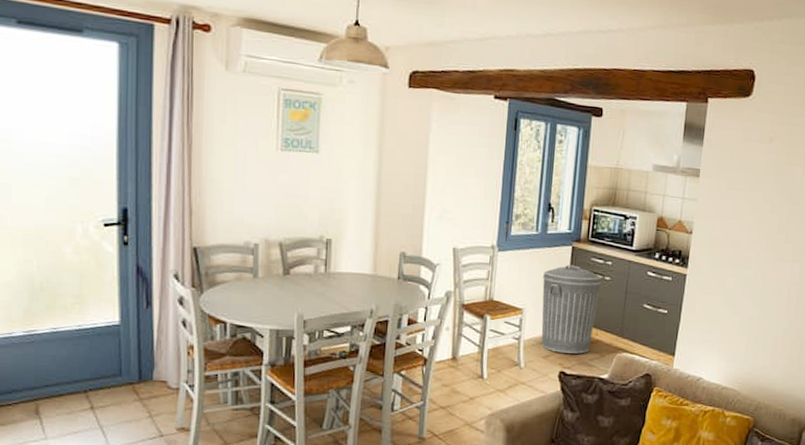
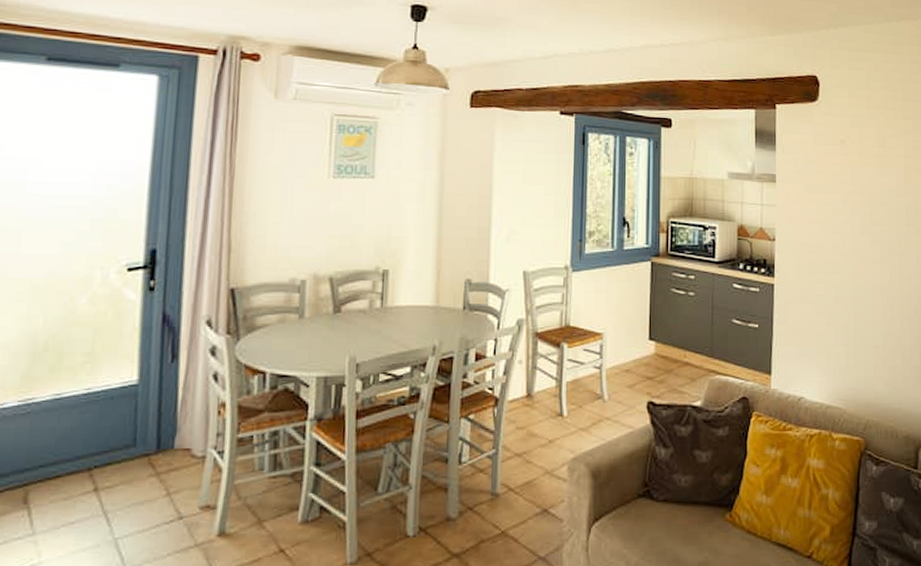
trash can: present [541,265,602,354] -> none [621,282,686,380]

